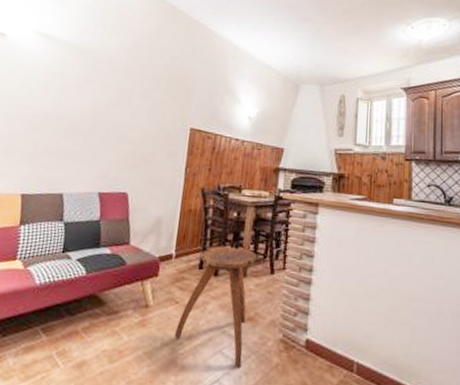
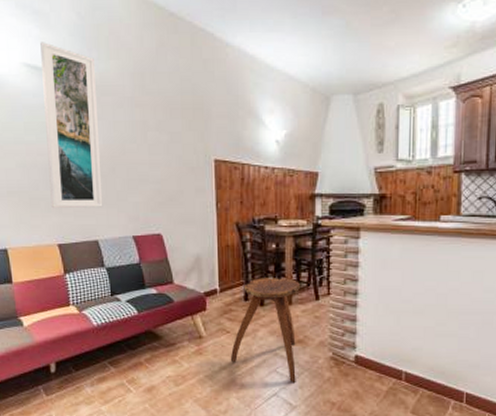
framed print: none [25,15,99,162] -> present [40,42,103,209]

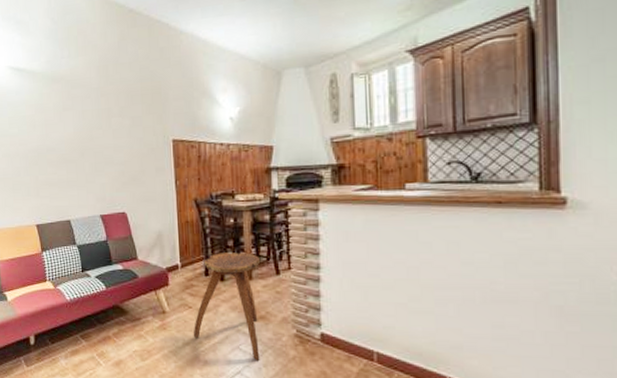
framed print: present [40,42,103,209] -> none [22,46,74,193]

